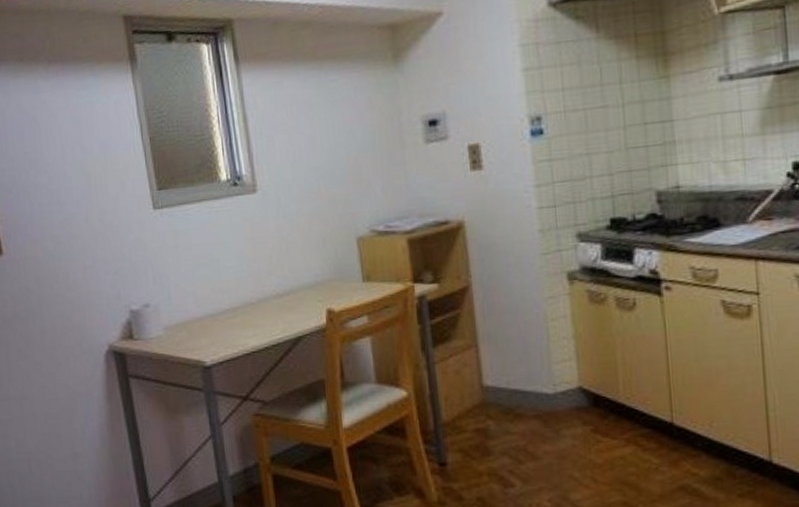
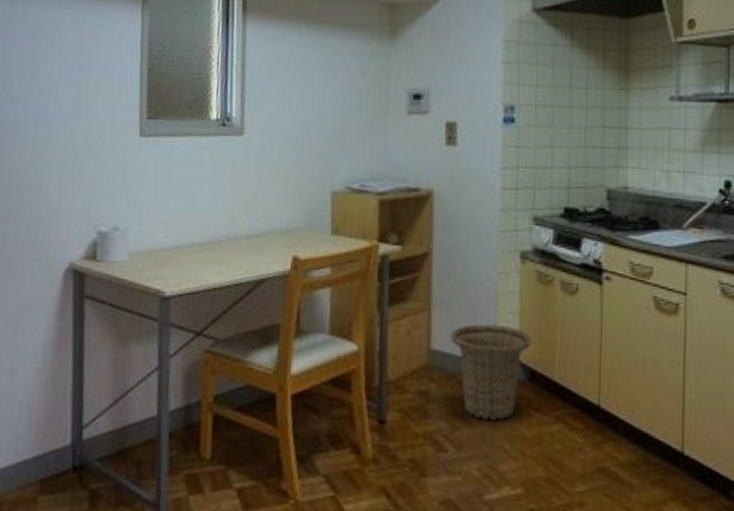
basket: none [502,352,591,451] -> present [450,324,532,421]

